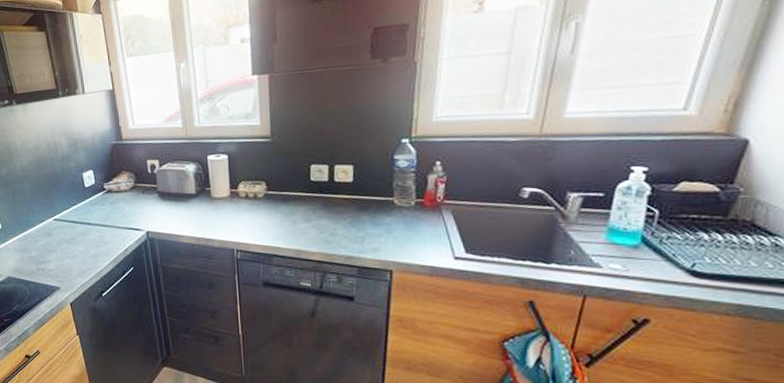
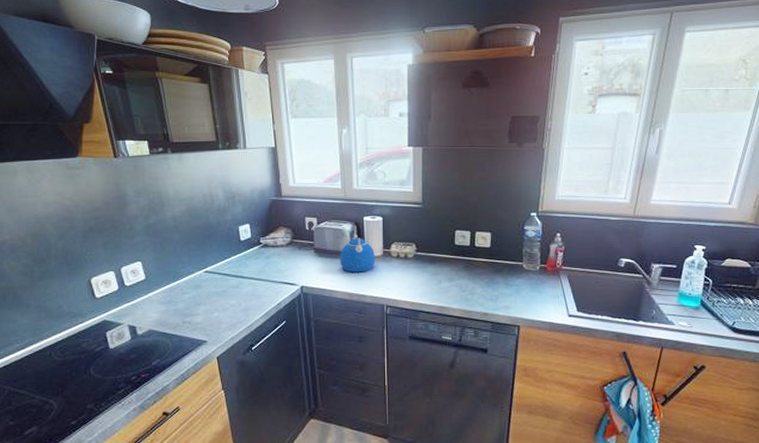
kettle: none [184,162,223,216] -> present [340,222,376,273]

